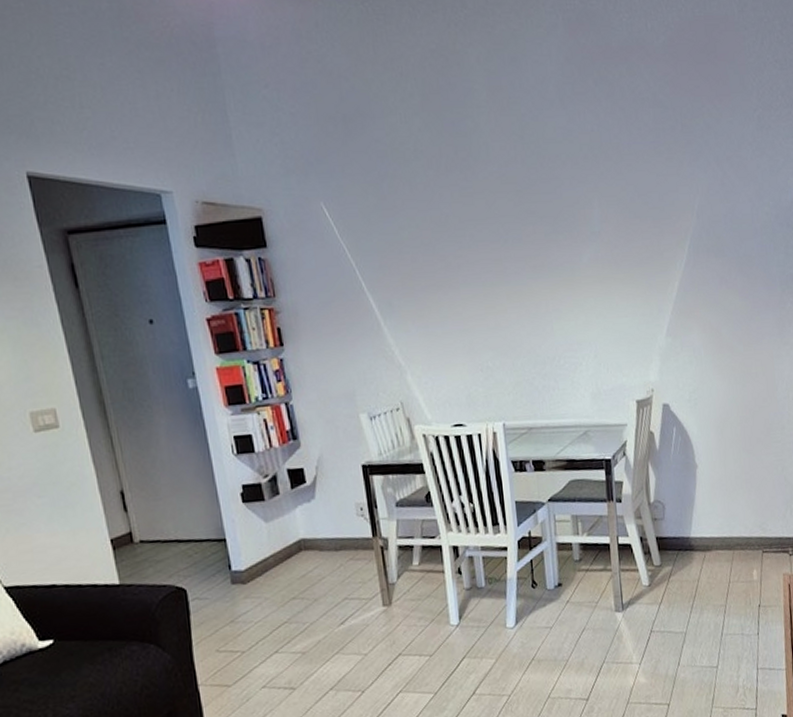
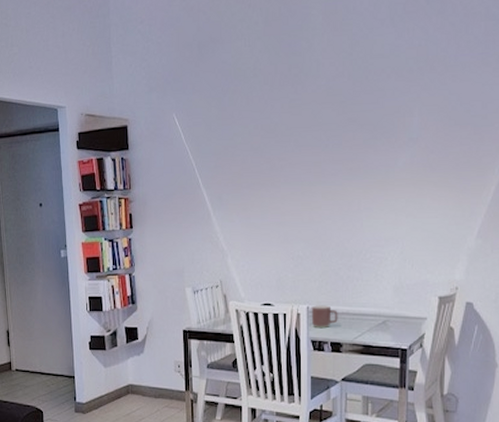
mug: none [507,420,538,446] -> present [311,305,338,327]

